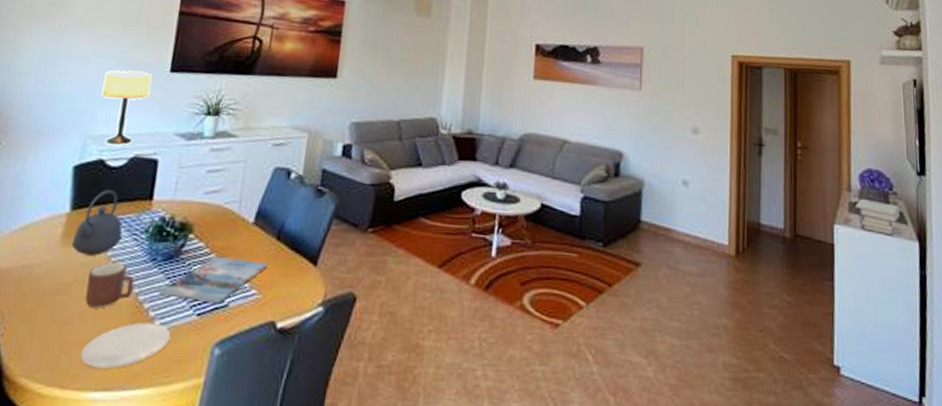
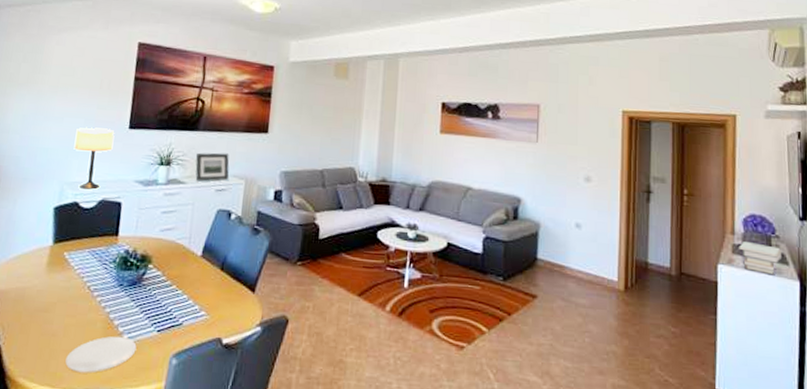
teapot: present [71,189,123,256] -> none [54,227,95,281]
mug: present [84,262,135,309] -> none [67,286,106,324]
magazine: present [159,256,268,304] -> none [126,283,214,323]
picture frame: none [249,100,290,135] -> present [195,152,230,182]

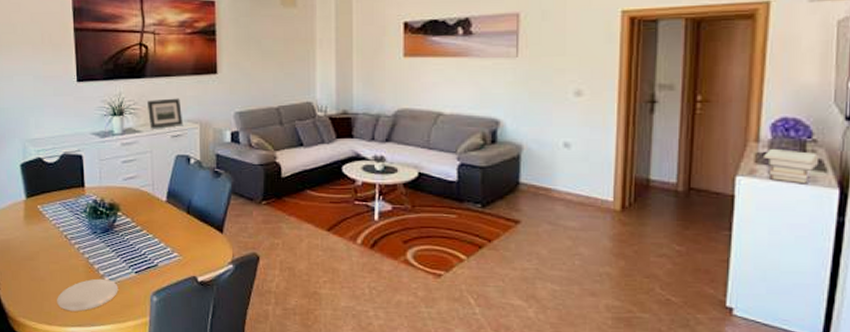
table lamp: present [74,128,114,190] -> none [27,85,65,145]

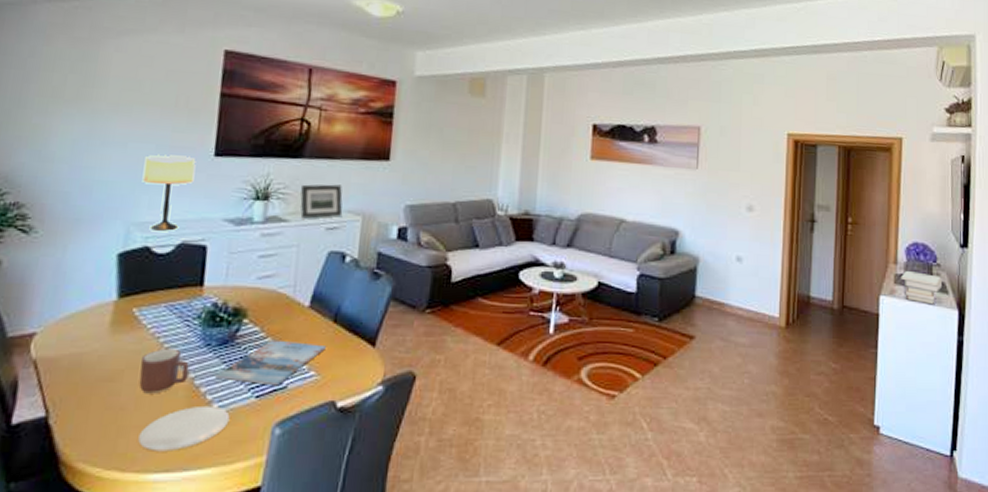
table lamp: none [27,85,65,145] -> present [142,156,195,231]
mug: none [49,235,84,270] -> present [138,348,189,394]
magazine: none [104,228,183,264] -> present [215,339,326,386]

